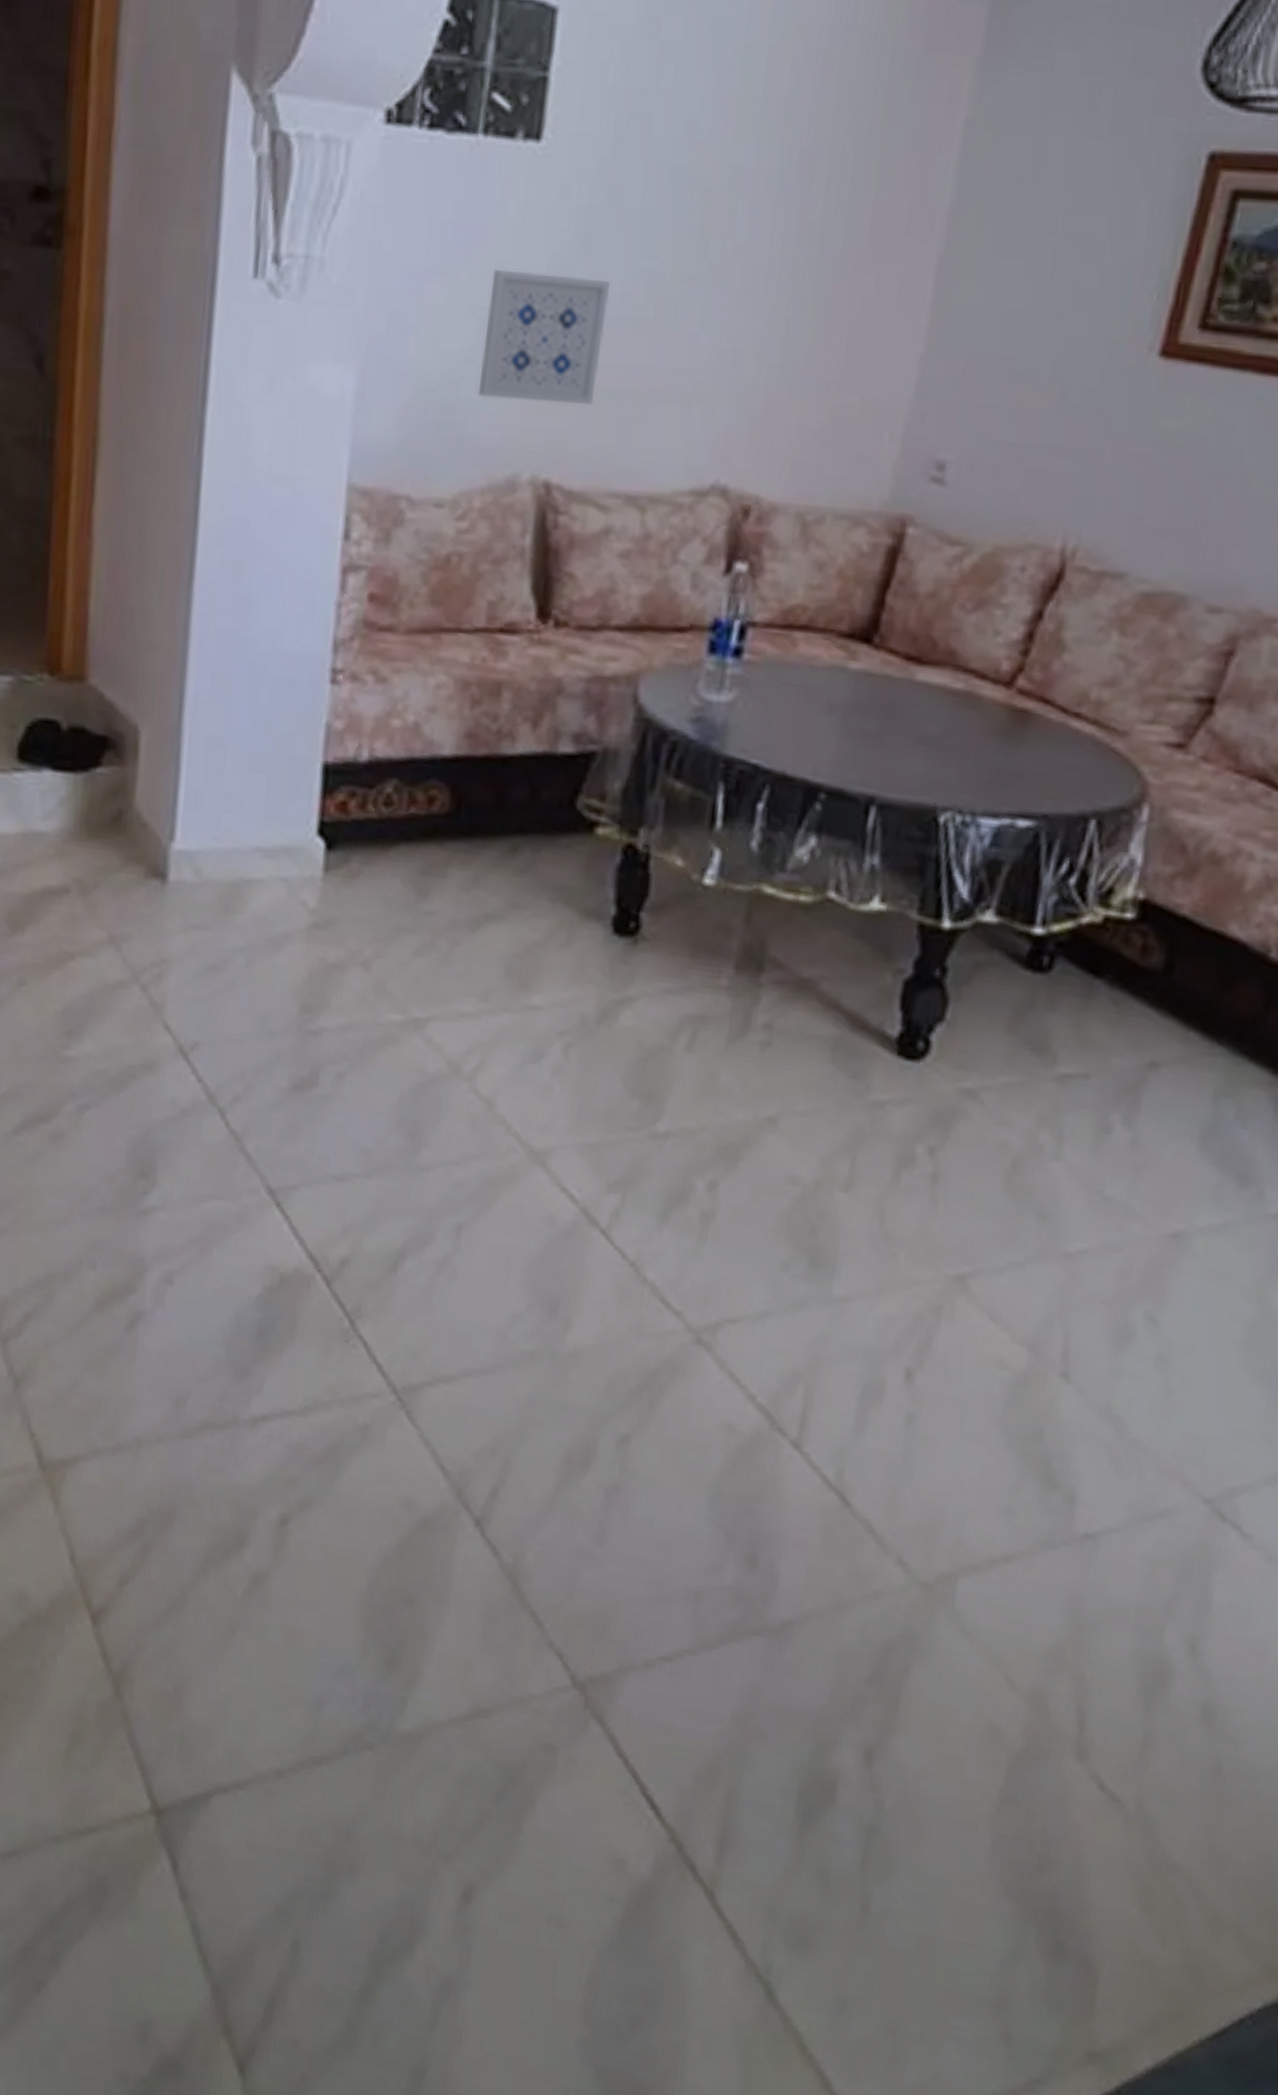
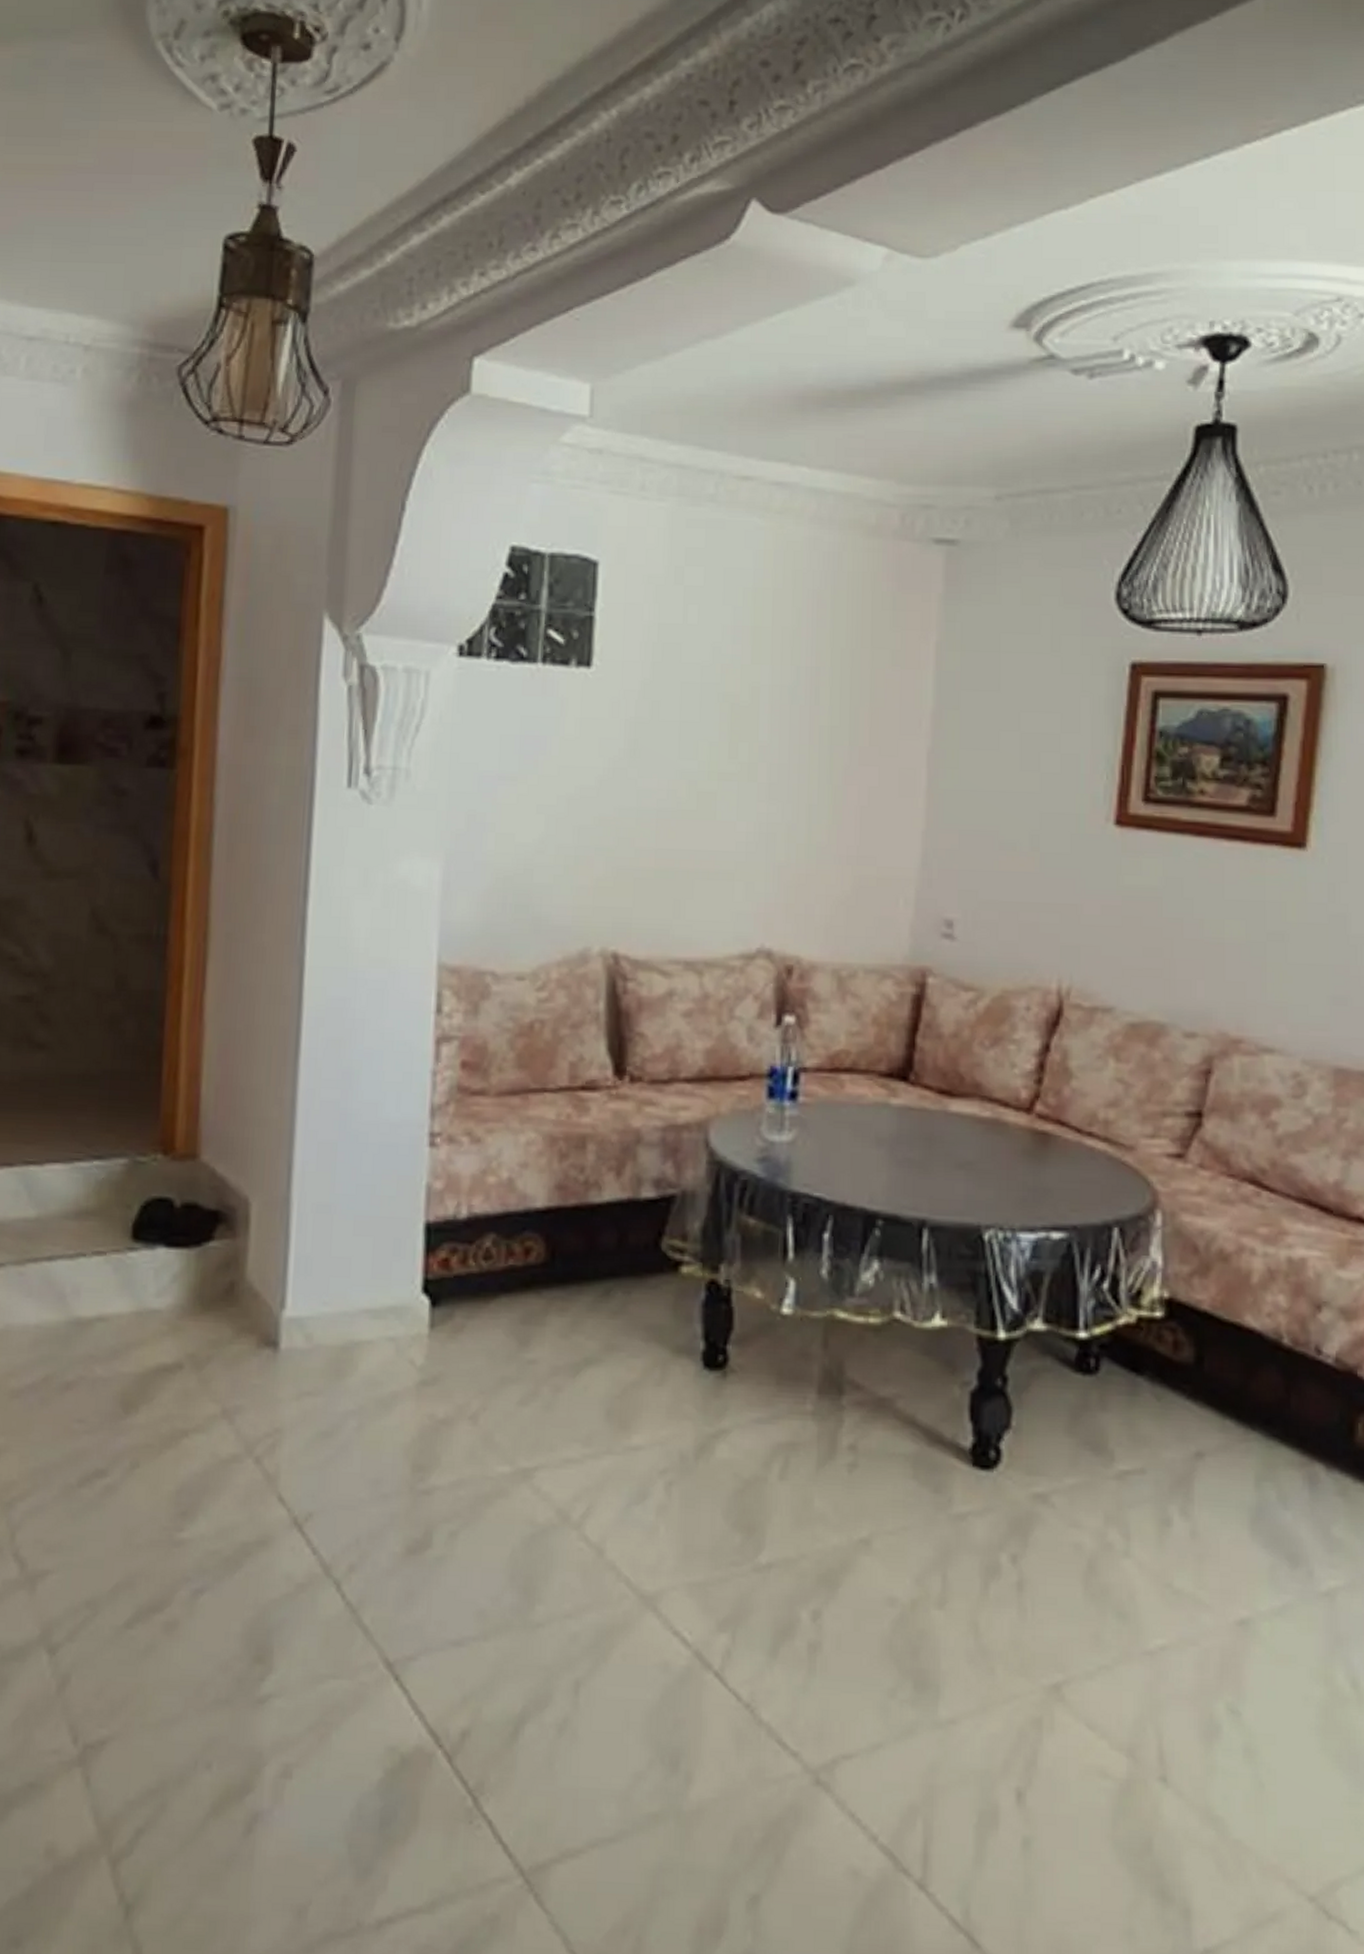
wall art: present [478,269,610,404] -> none [549,773,658,885]

